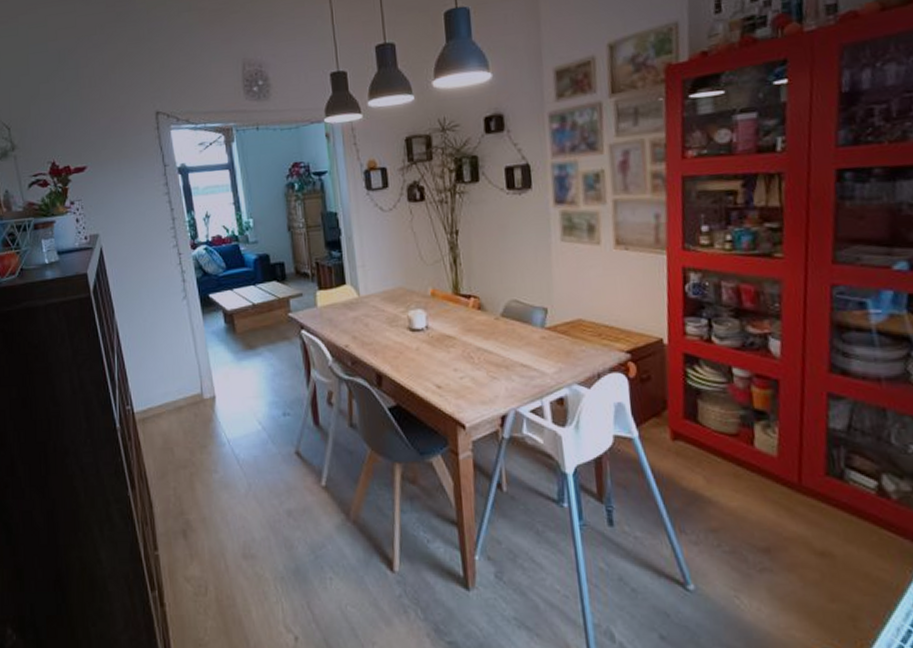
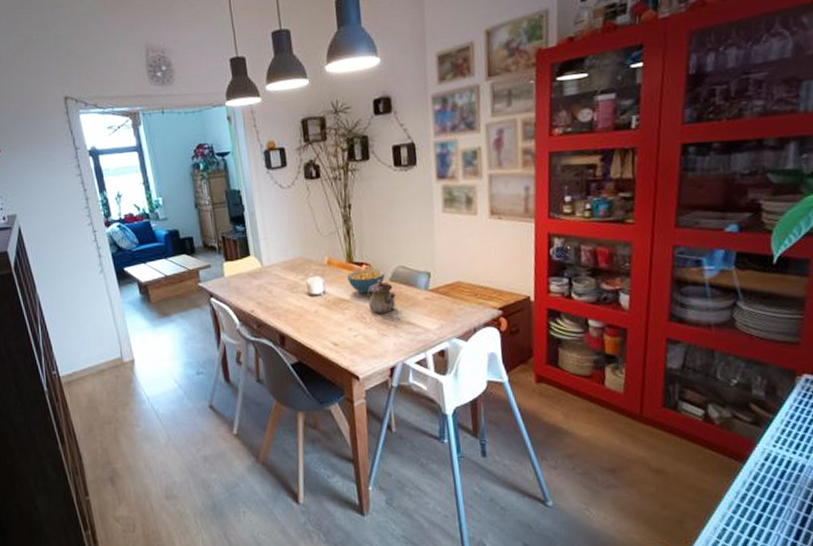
cereal bowl: none [453,302,496,331] -> present [347,268,385,294]
teapot: none [475,314,508,354] -> present [366,279,396,314]

